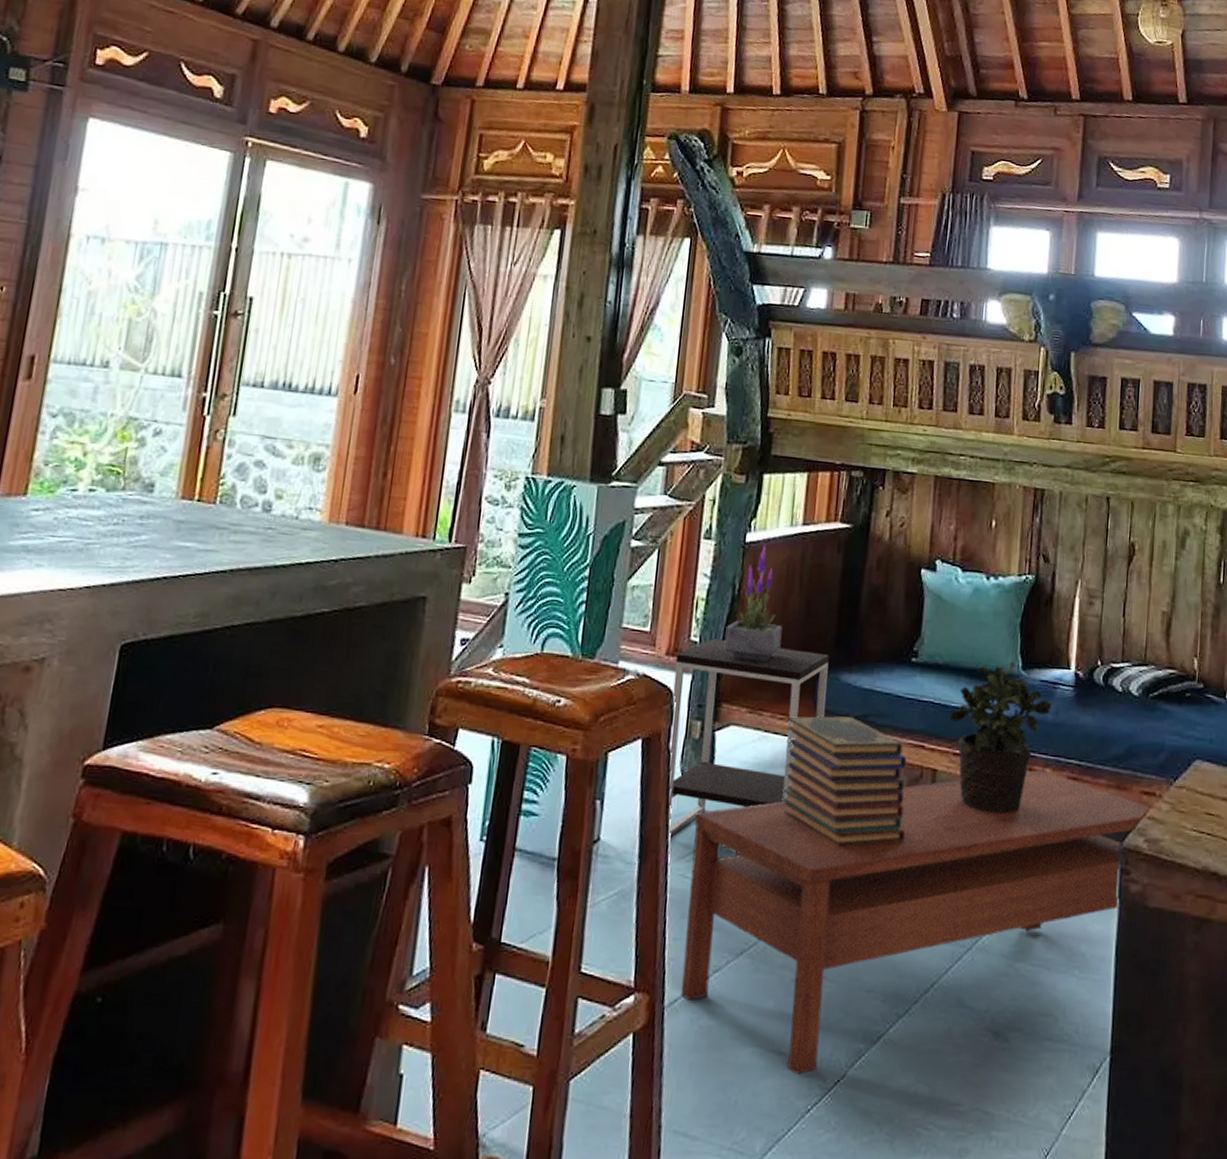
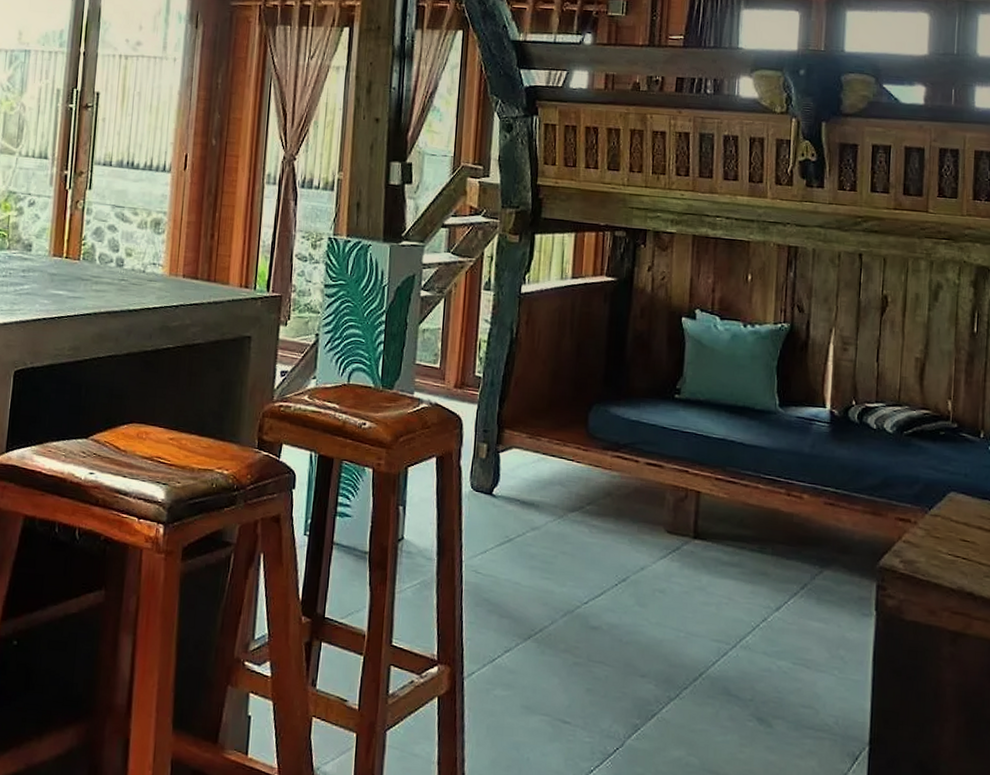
side table: present [669,638,829,837] -> none [461,374,599,539]
coffee table: present [680,769,1150,1074] -> none [477,495,905,741]
potted plant: present [724,544,783,662] -> none [505,295,556,395]
book stack: present [781,716,907,847] -> none [560,442,673,555]
potted plant: present [949,661,1052,814] -> none [711,399,808,532]

